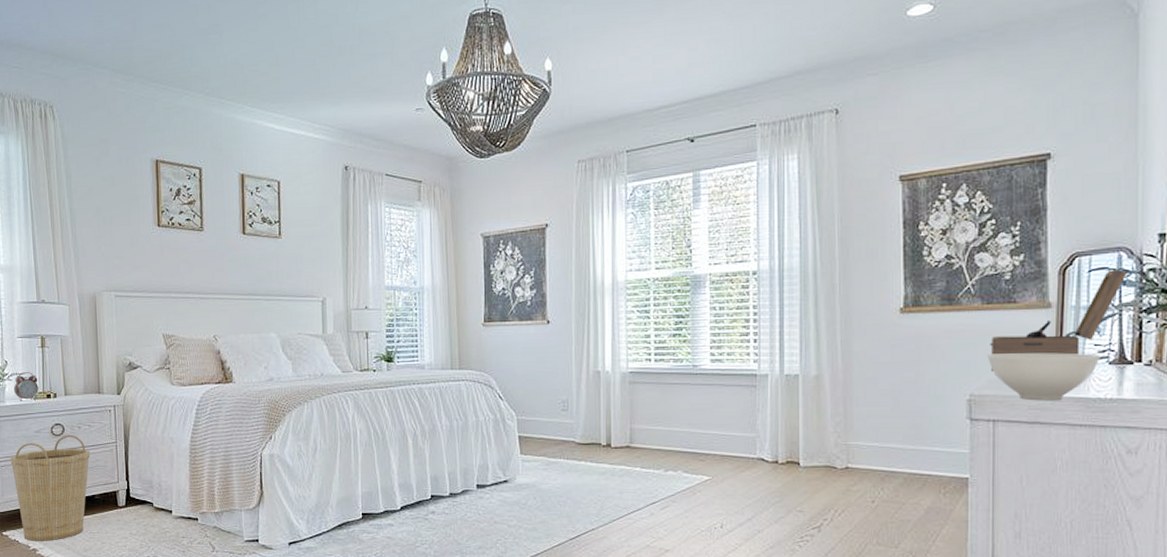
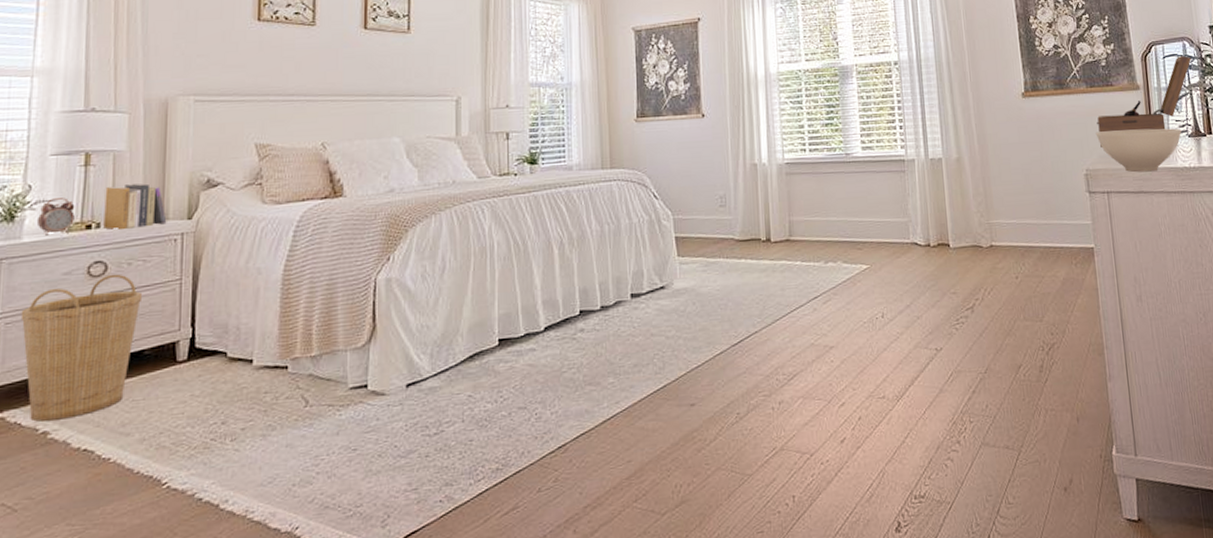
books: none [57,364,103,400] -> present [103,183,167,231]

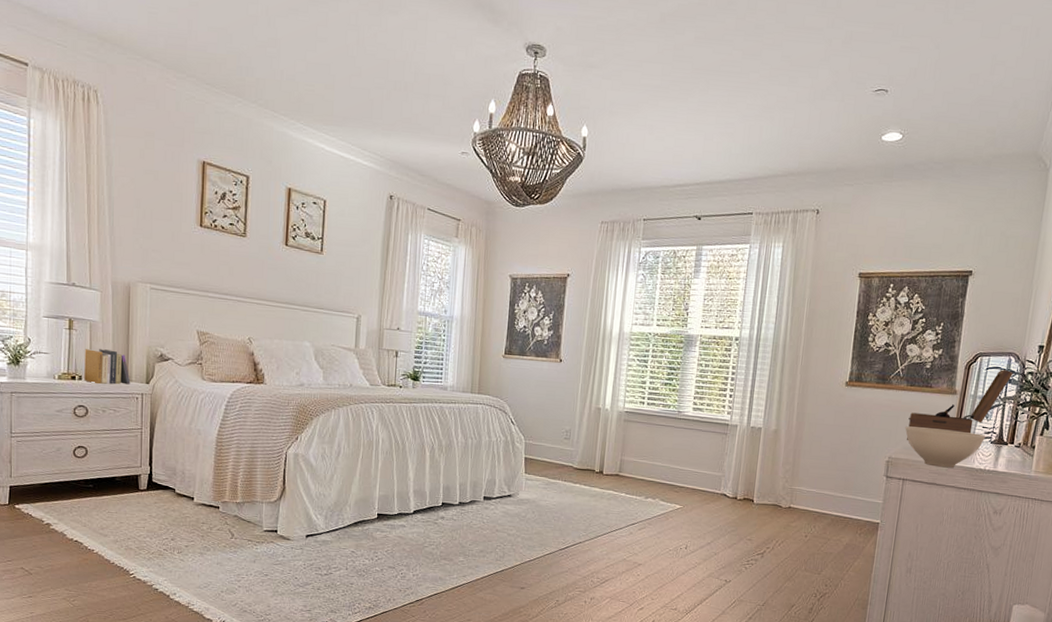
basket: present [20,274,143,422] -> none [28,417,114,517]
alarm clock: present [36,198,75,236] -> none [35,351,63,380]

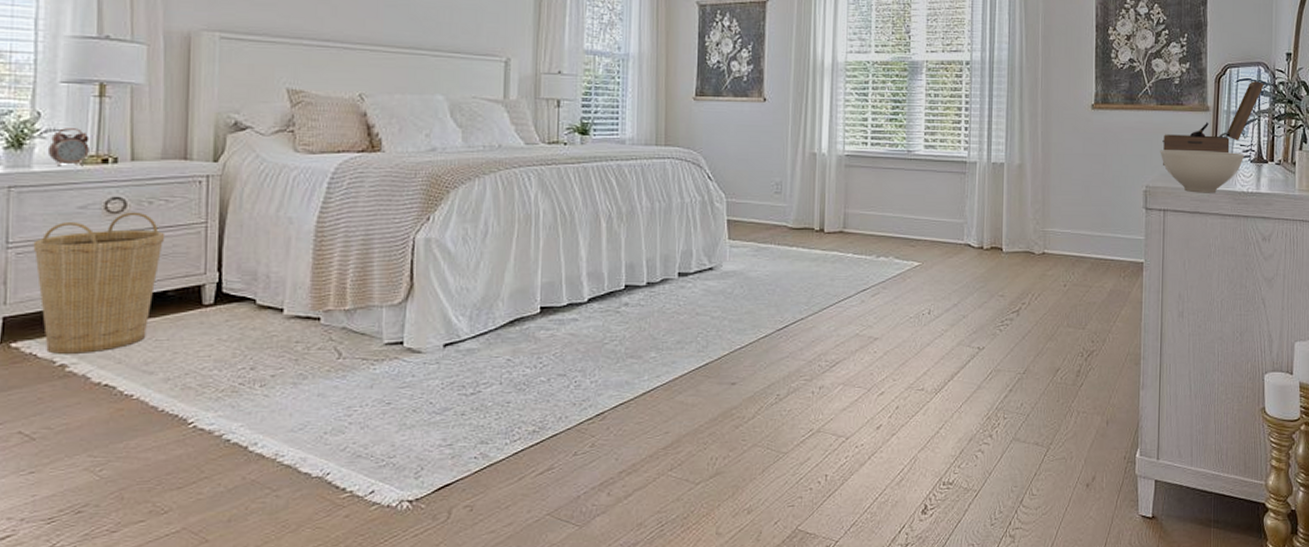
basket: none [28,417,114,517] -> present [33,212,166,354]
alarm clock: none [35,351,63,380] -> present [47,128,90,166]
books: present [84,349,131,385] -> none [121,120,191,168]

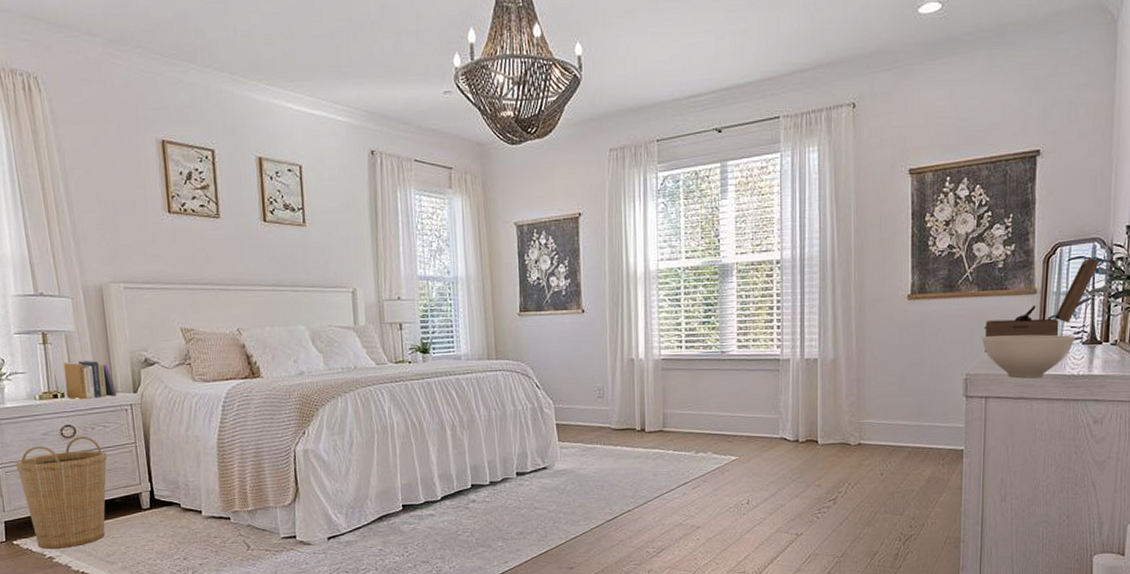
alarm clock: present [47,128,90,166] -> none [13,371,43,402]
books: none [121,120,191,168] -> present [63,361,117,400]

